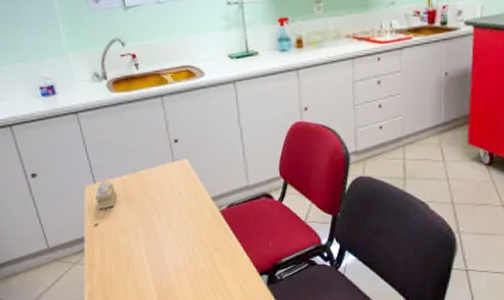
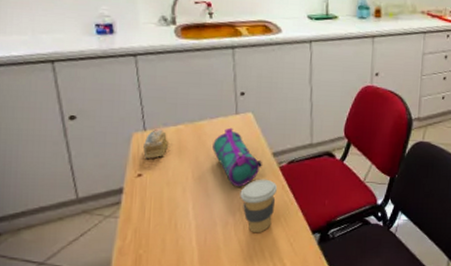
pencil case: none [155,175,203,232] -> present [212,127,262,187]
coffee cup: none [186,223,221,276] -> present [240,179,278,233]

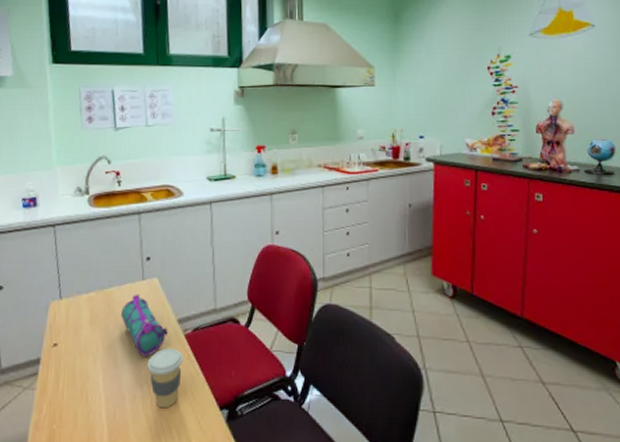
cake slice: present [143,130,168,159] -> none [59,298,81,327]

